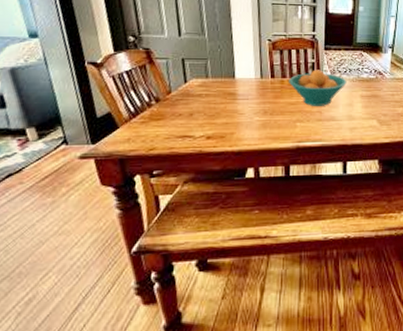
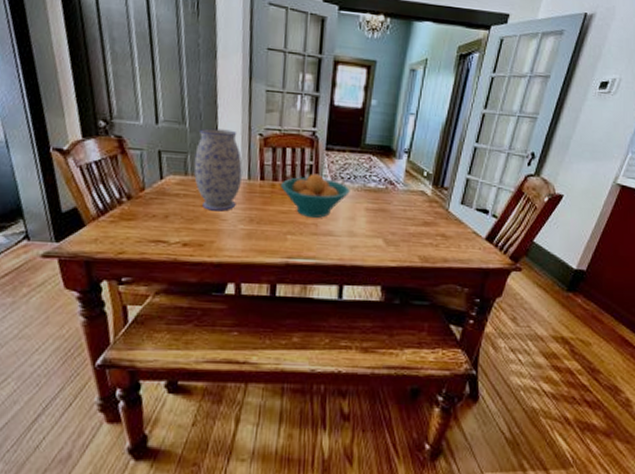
vase: none [213,37,255,107] -> present [193,128,243,211]

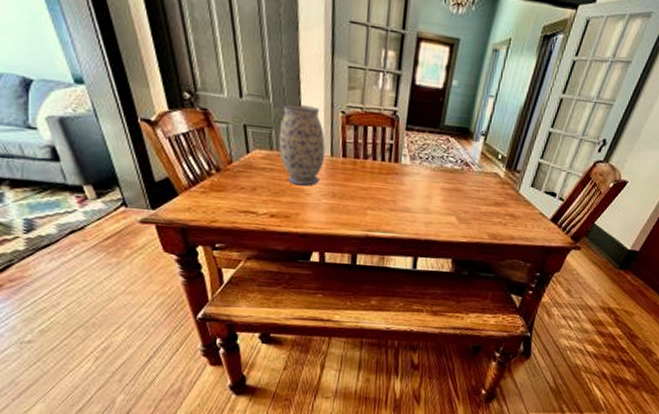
fruit bowl: present [281,173,350,218] -> none [362,153,428,195]

